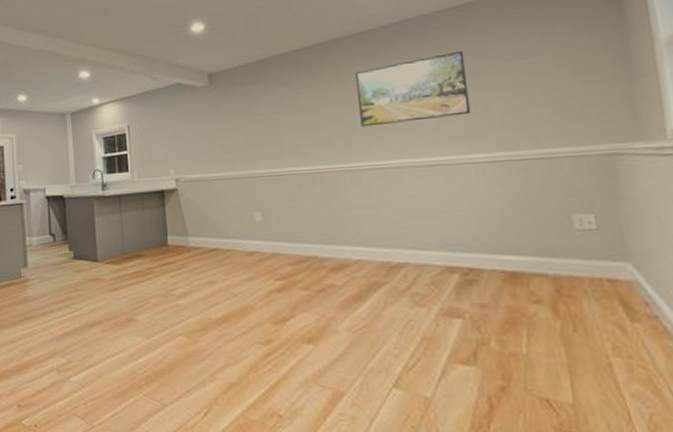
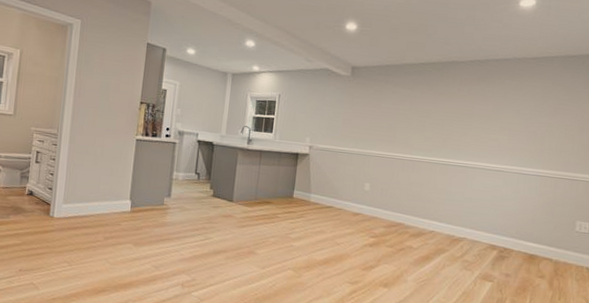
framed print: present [356,50,471,127] -> none [456,90,537,138]

